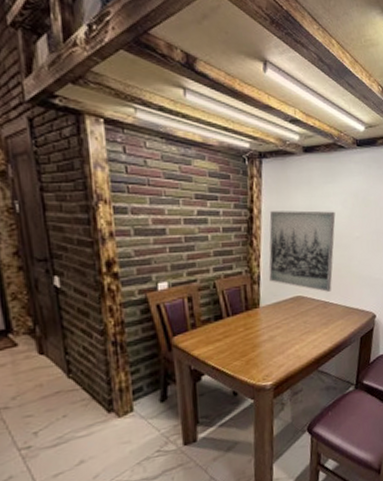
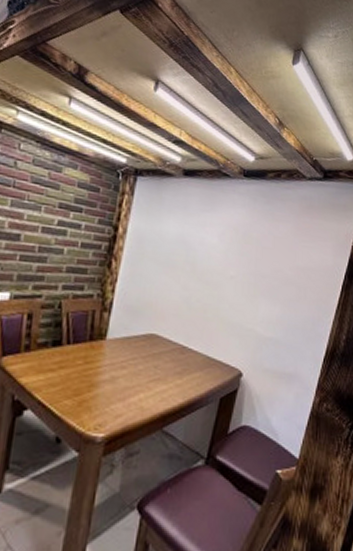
wall art: present [269,210,336,292] -> none [123,233,210,335]

